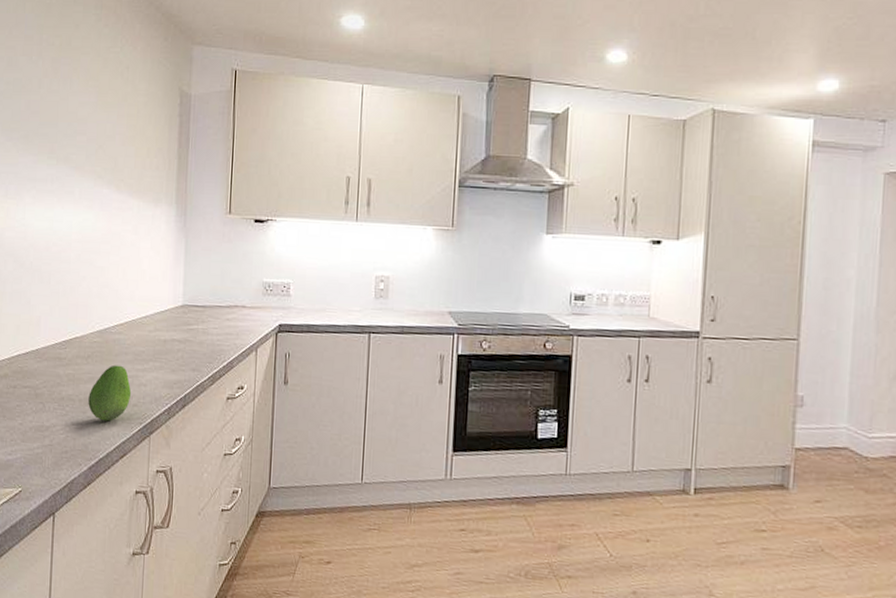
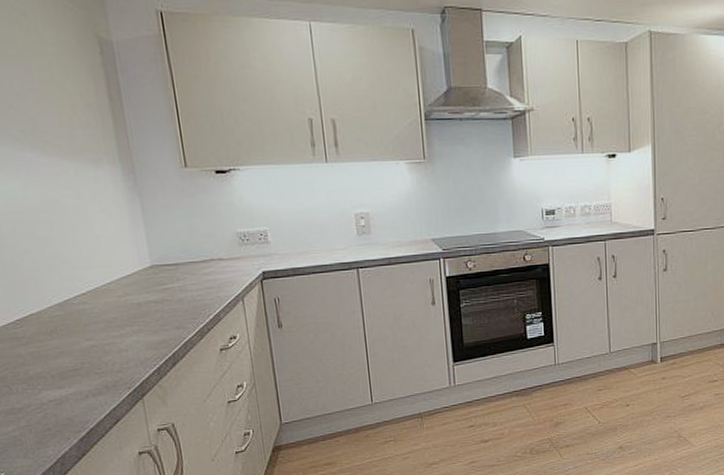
fruit: present [88,364,132,421] -> none [61,335,112,393]

